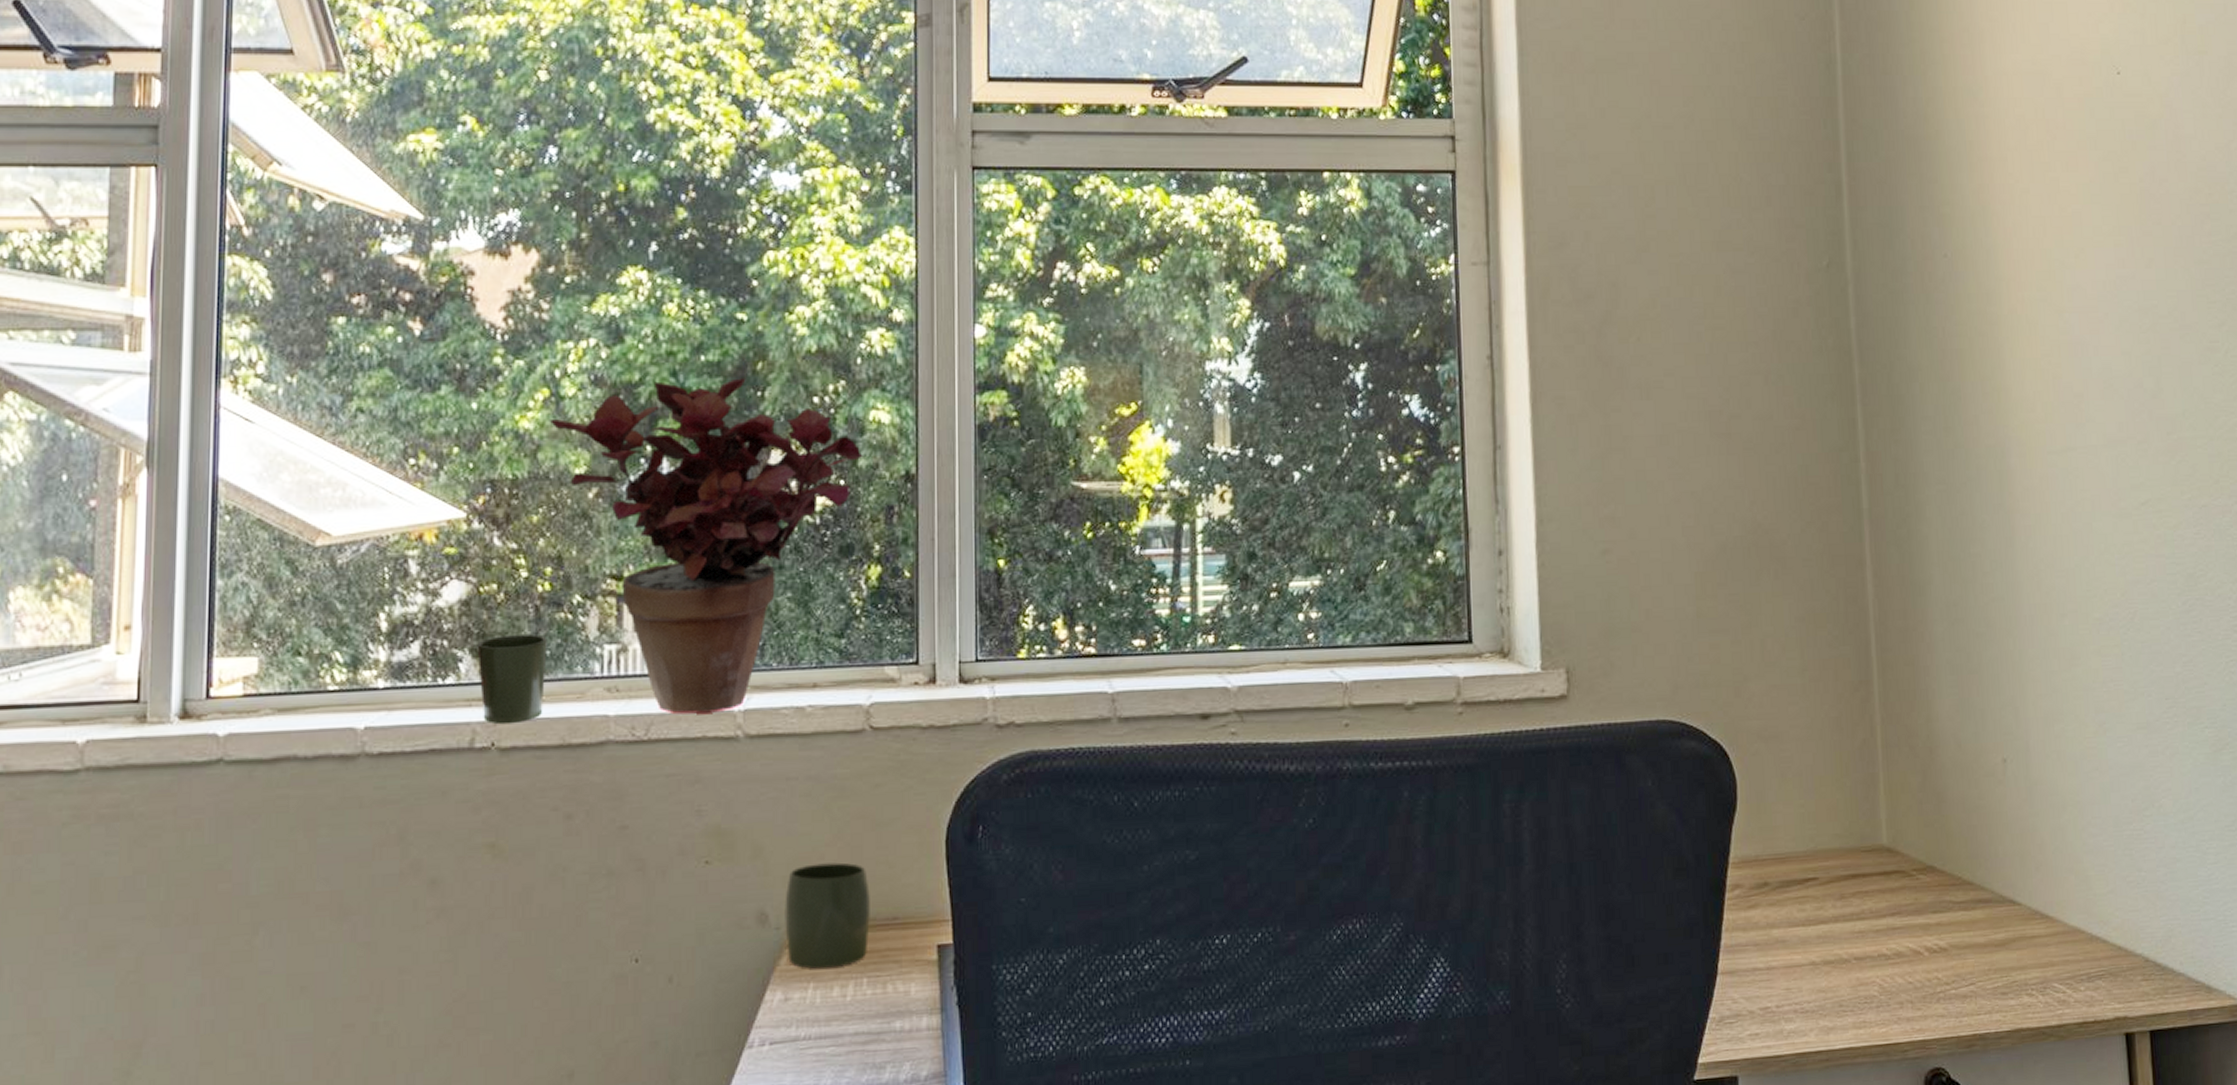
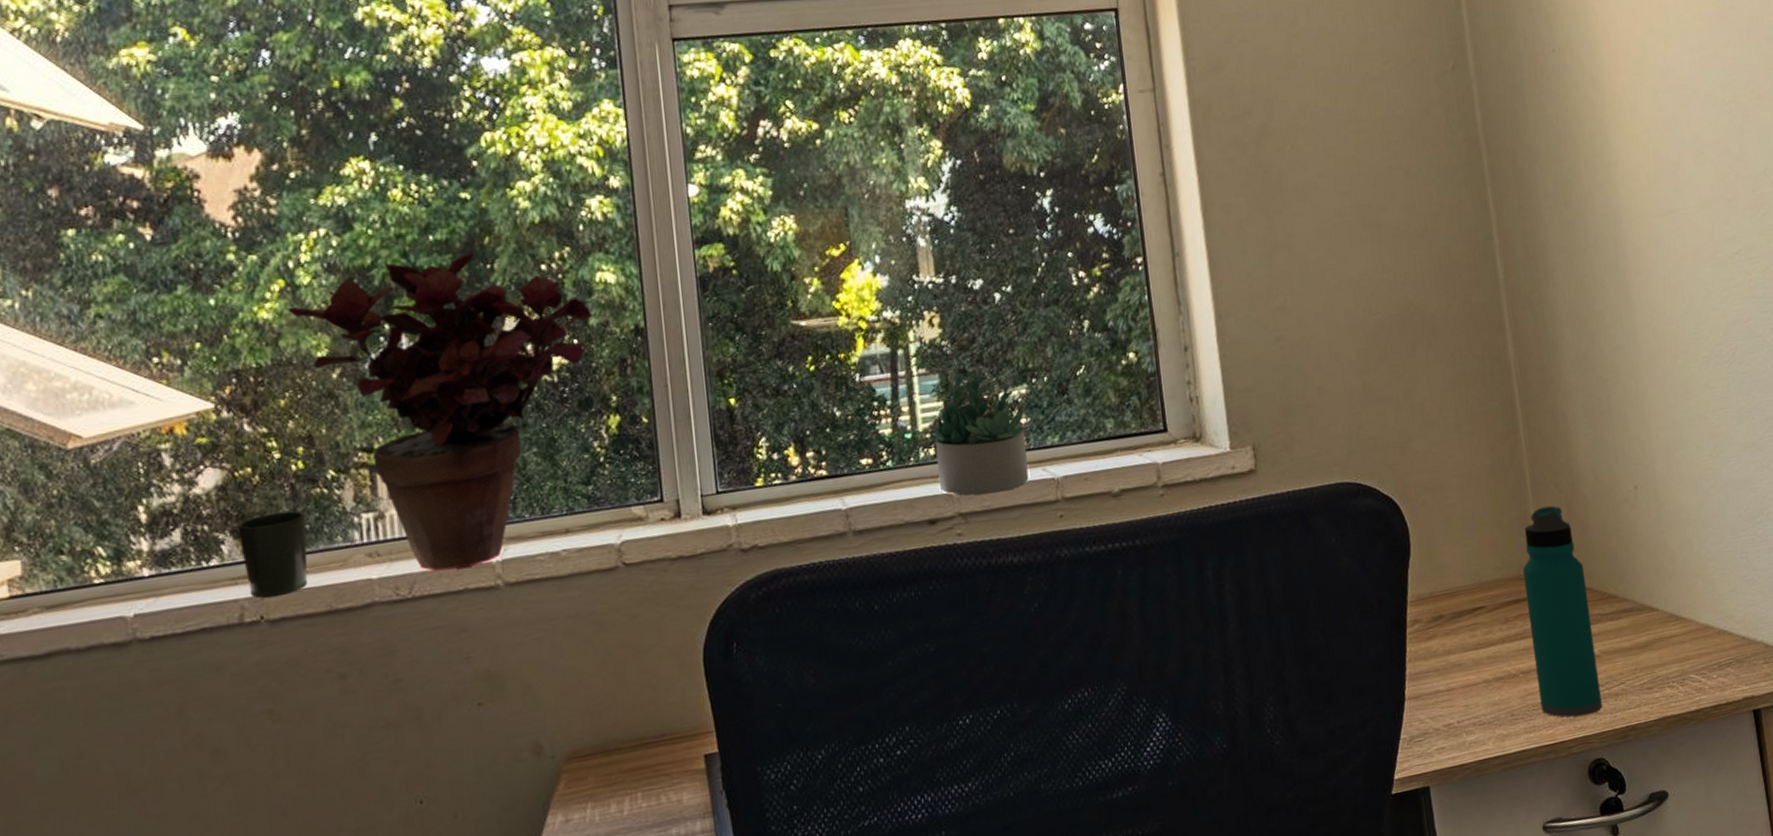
mug: present [785,862,870,969] -> none [557,690,640,790]
succulent plant: none [1214,554,1315,692] -> present [933,370,1029,495]
water bottle: none [1864,771,1947,1017] -> present [1522,505,1603,718]

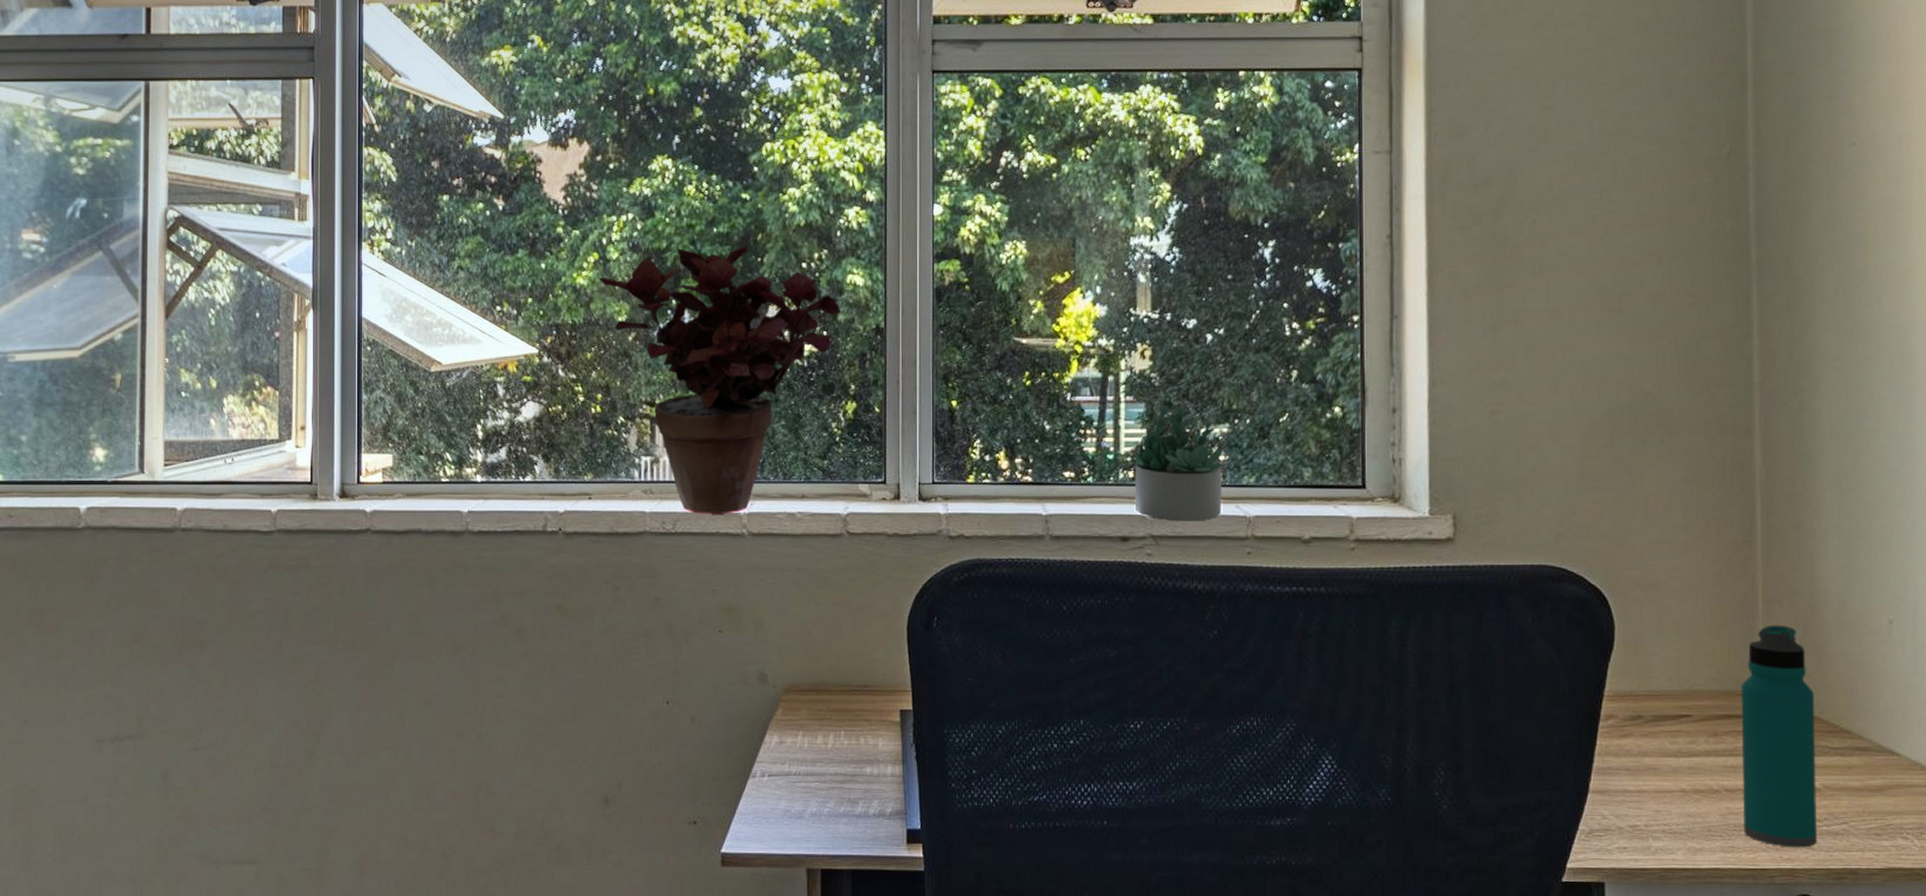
mug: present [237,510,308,599] -> none [547,446,599,515]

